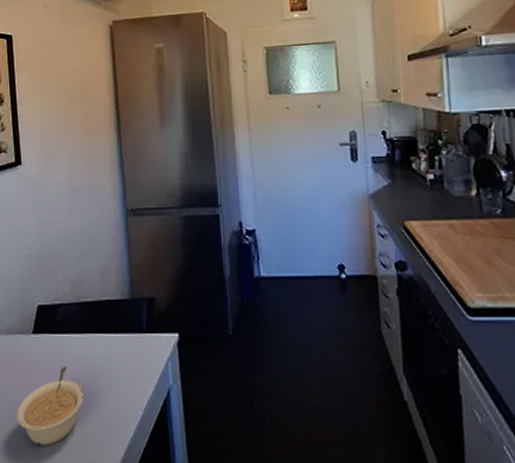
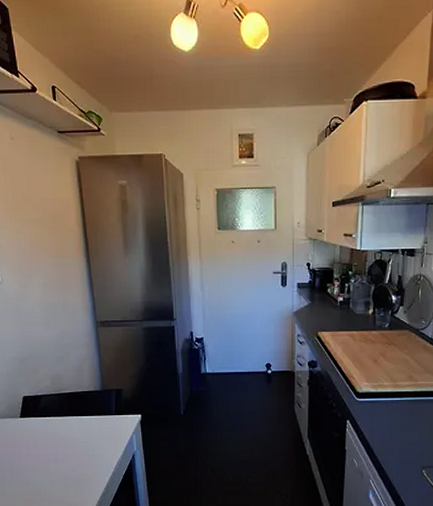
legume: present [16,365,84,446] -> none [10,440,66,496]

